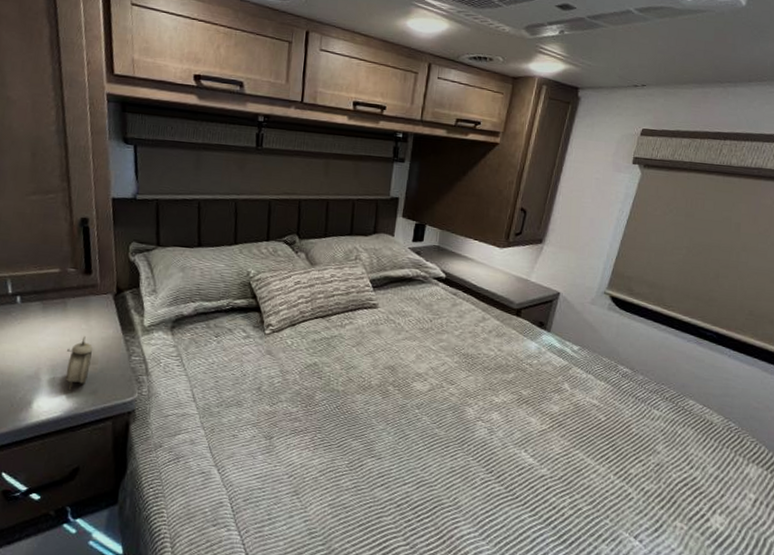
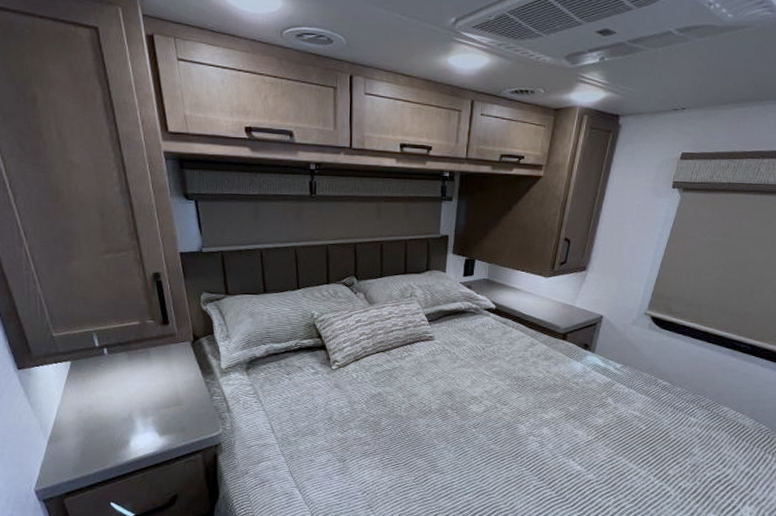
alarm clock: present [65,335,93,390] -> none [155,380,178,429]

